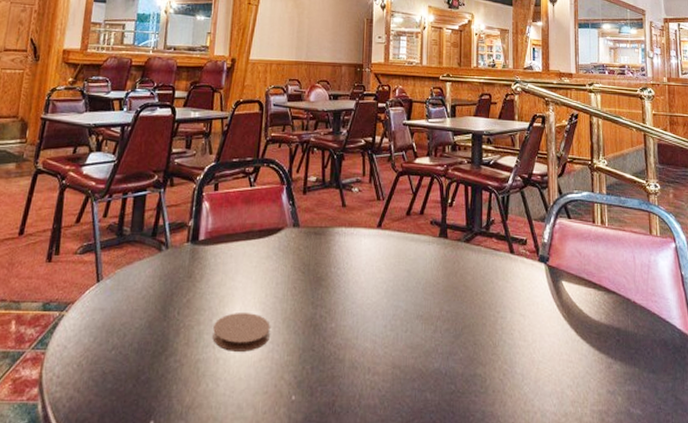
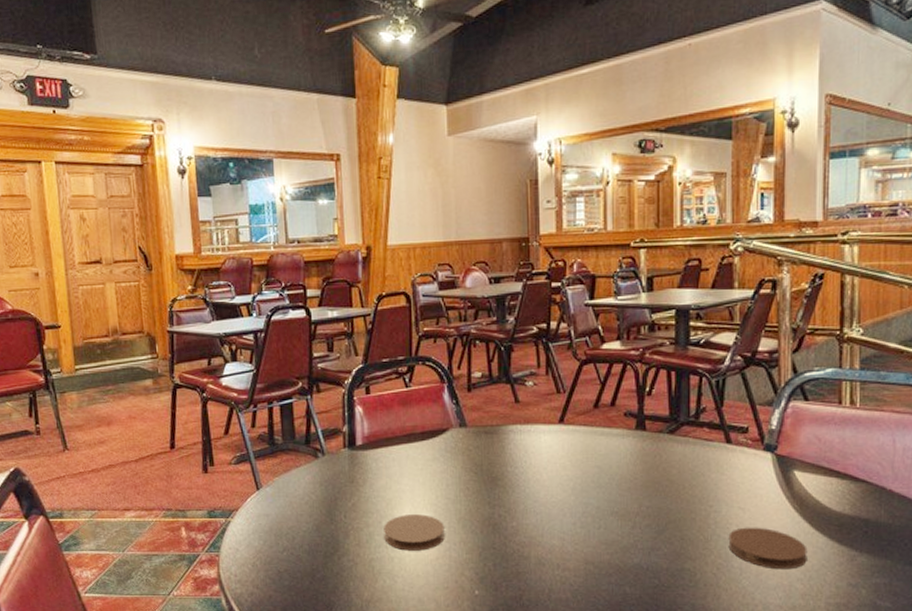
coaster: none [512,333,575,376] -> present [728,527,808,570]

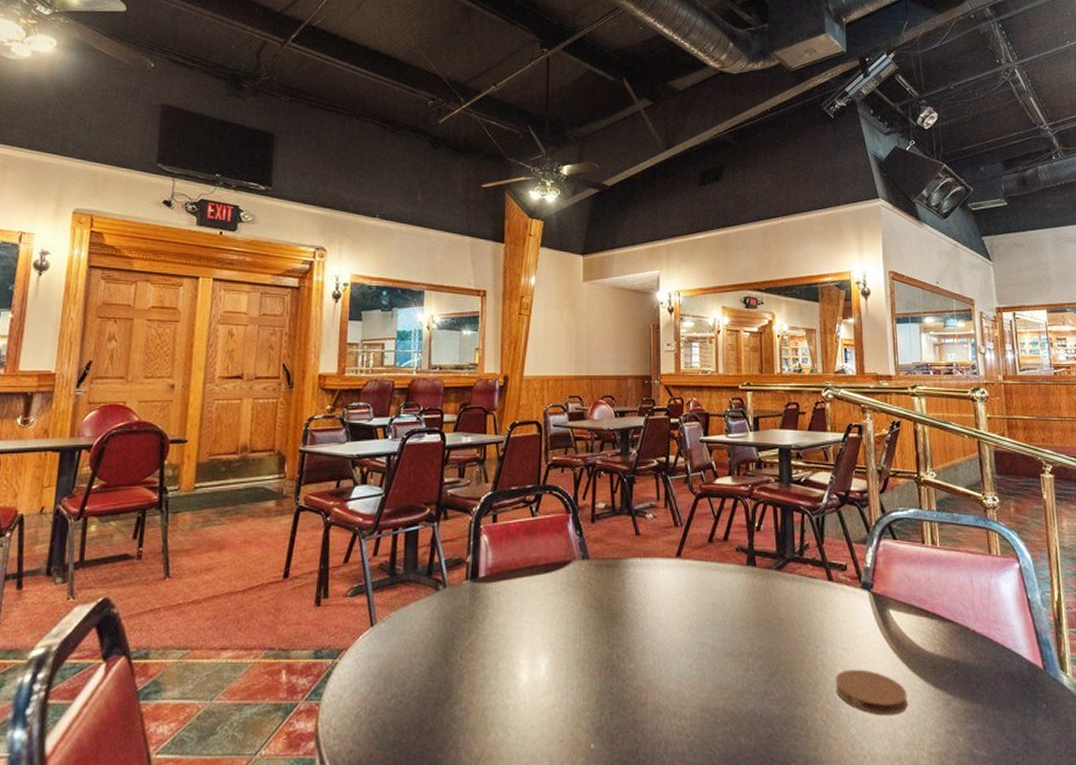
coaster: present [384,514,445,551] -> none [500,655,563,697]

